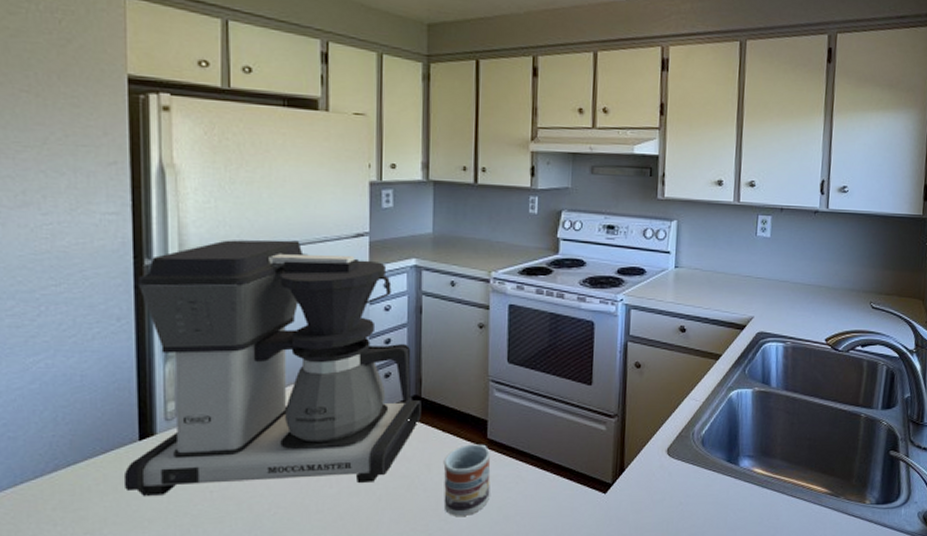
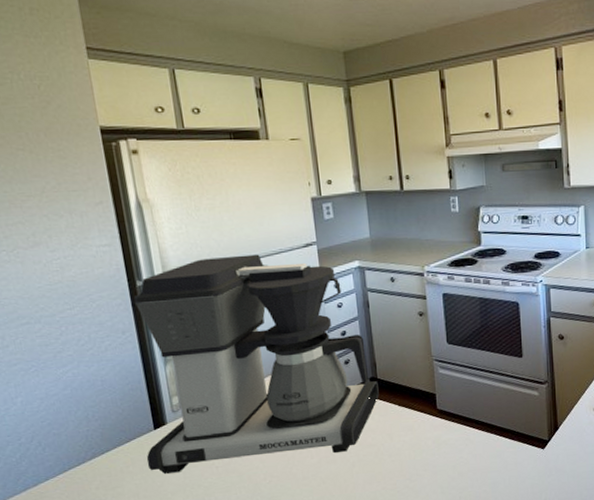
cup: present [443,444,491,516] -> none [402,414,445,476]

